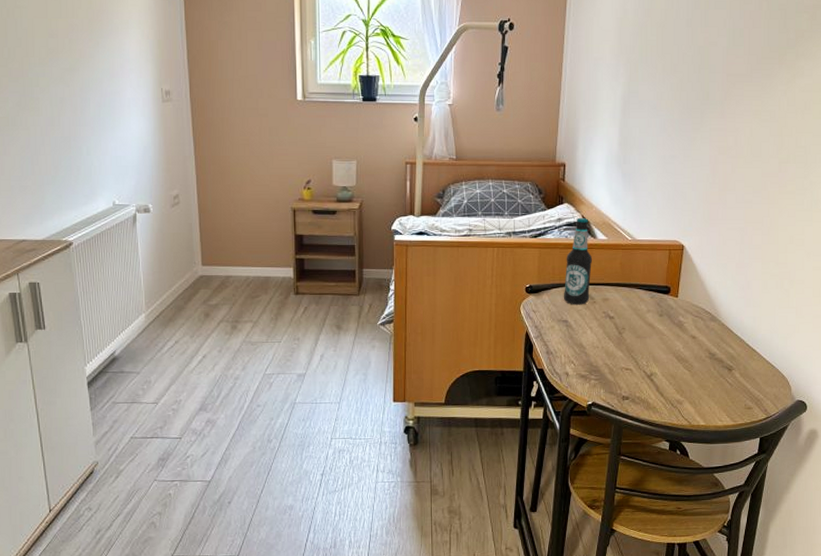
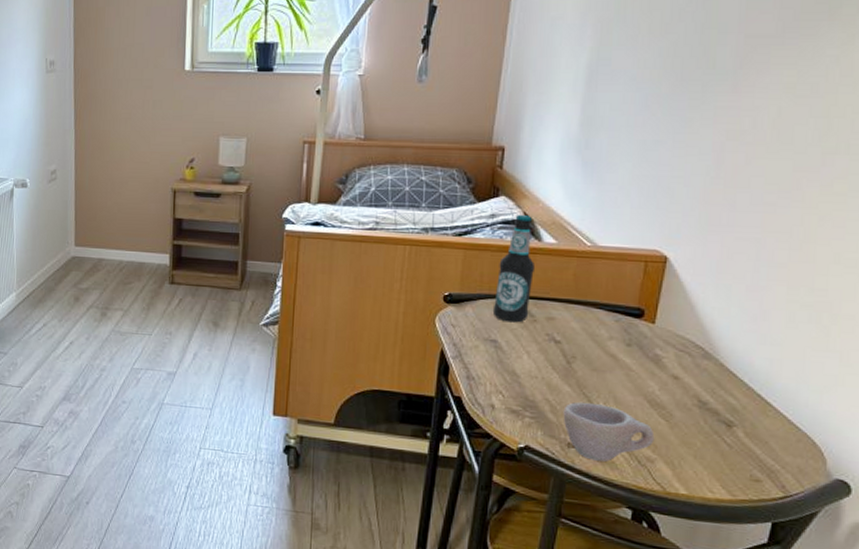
cup: none [618,363,682,408] -> present [563,402,655,462]

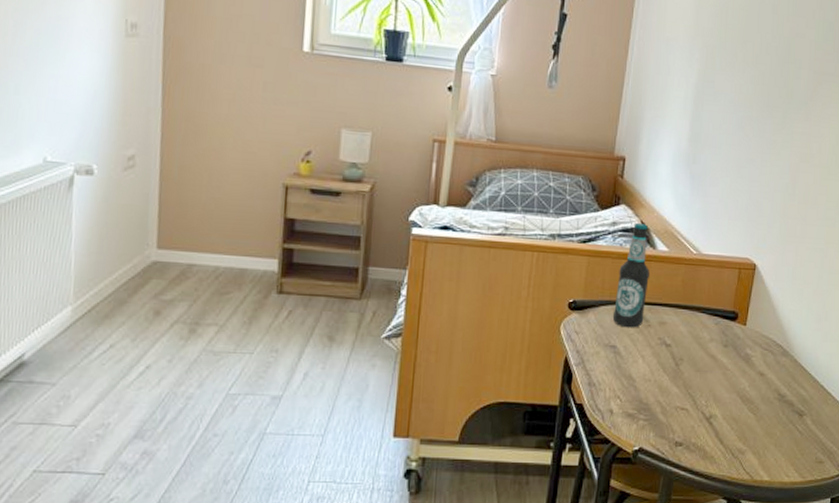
cup: present [563,402,655,462] -> none [672,401,745,457]

